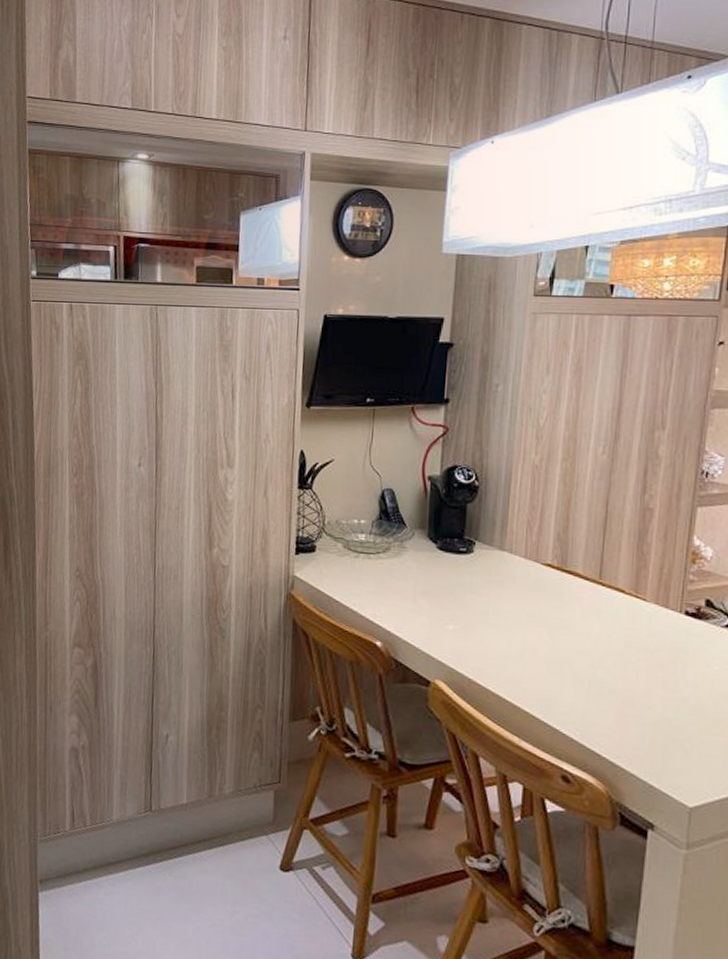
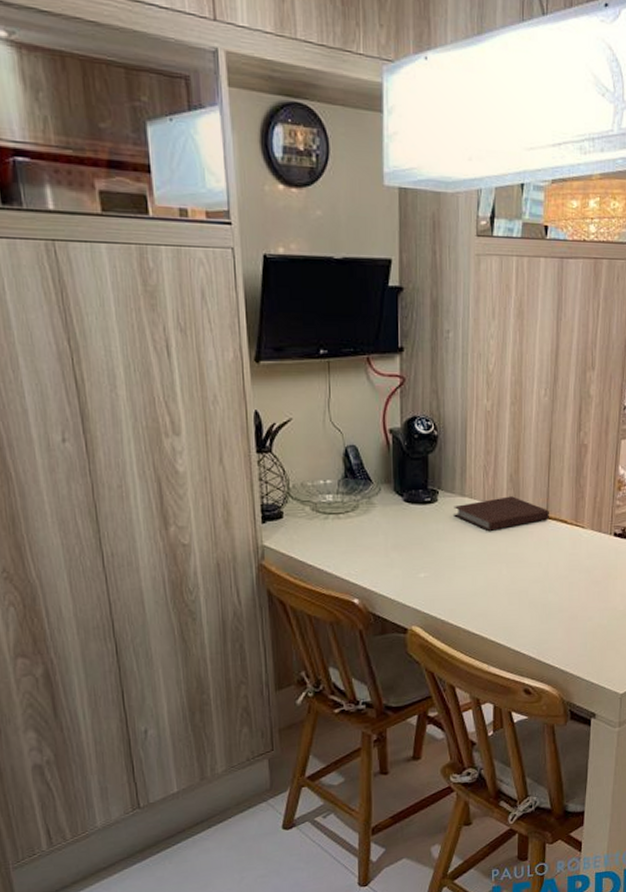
notebook: none [490,555,603,591] -> present [454,496,549,531]

